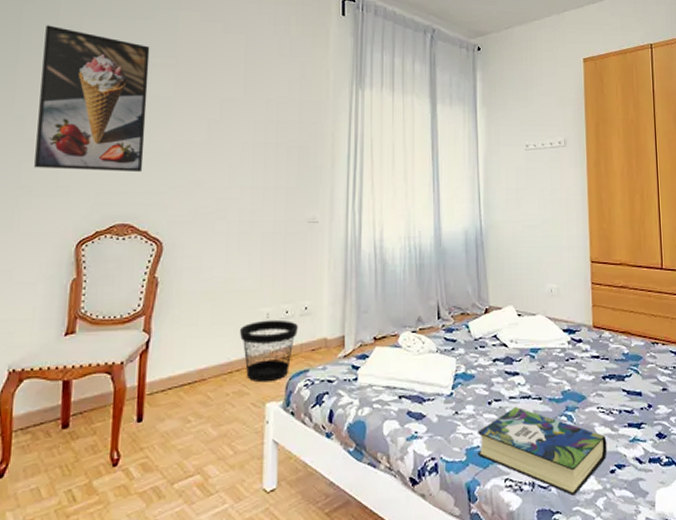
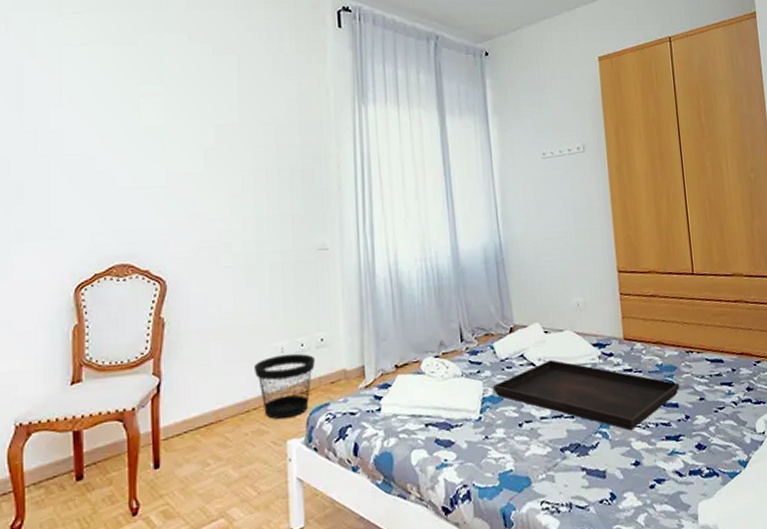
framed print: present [34,25,150,172] -> none [23,58,139,211]
serving tray: none [466,342,644,415] -> present [493,359,680,430]
book: present [477,406,607,496] -> none [510,426,646,514]

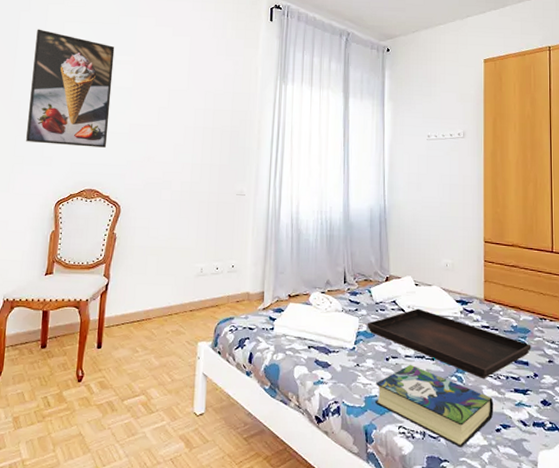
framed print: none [23,58,139,211] -> present [26,29,115,148]
wastebasket: present [253,353,315,420] -> none [178,274,226,325]
book: none [510,426,646,514] -> present [374,364,494,448]

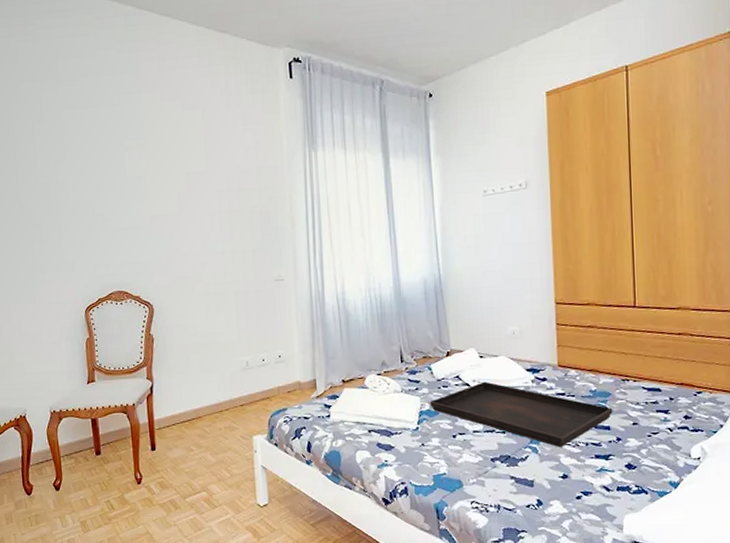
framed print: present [26,29,115,148] -> none [33,121,129,248]
book: present [374,364,494,448] -> none [444,439,573,517]

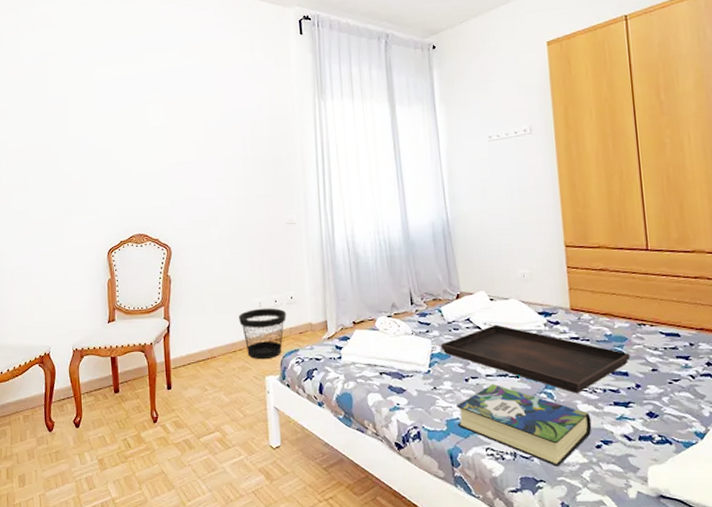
wastebasket: none [224,367,274,419] -> present [238,308,286,360]
book: none [444,439,573,517] -> present [457,383,592,467]

